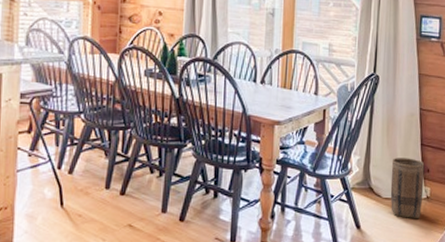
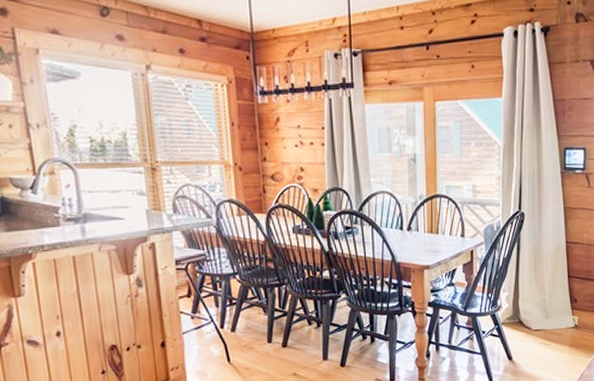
basket: present [390,158,425,219] -> none [539,290,572,347]

